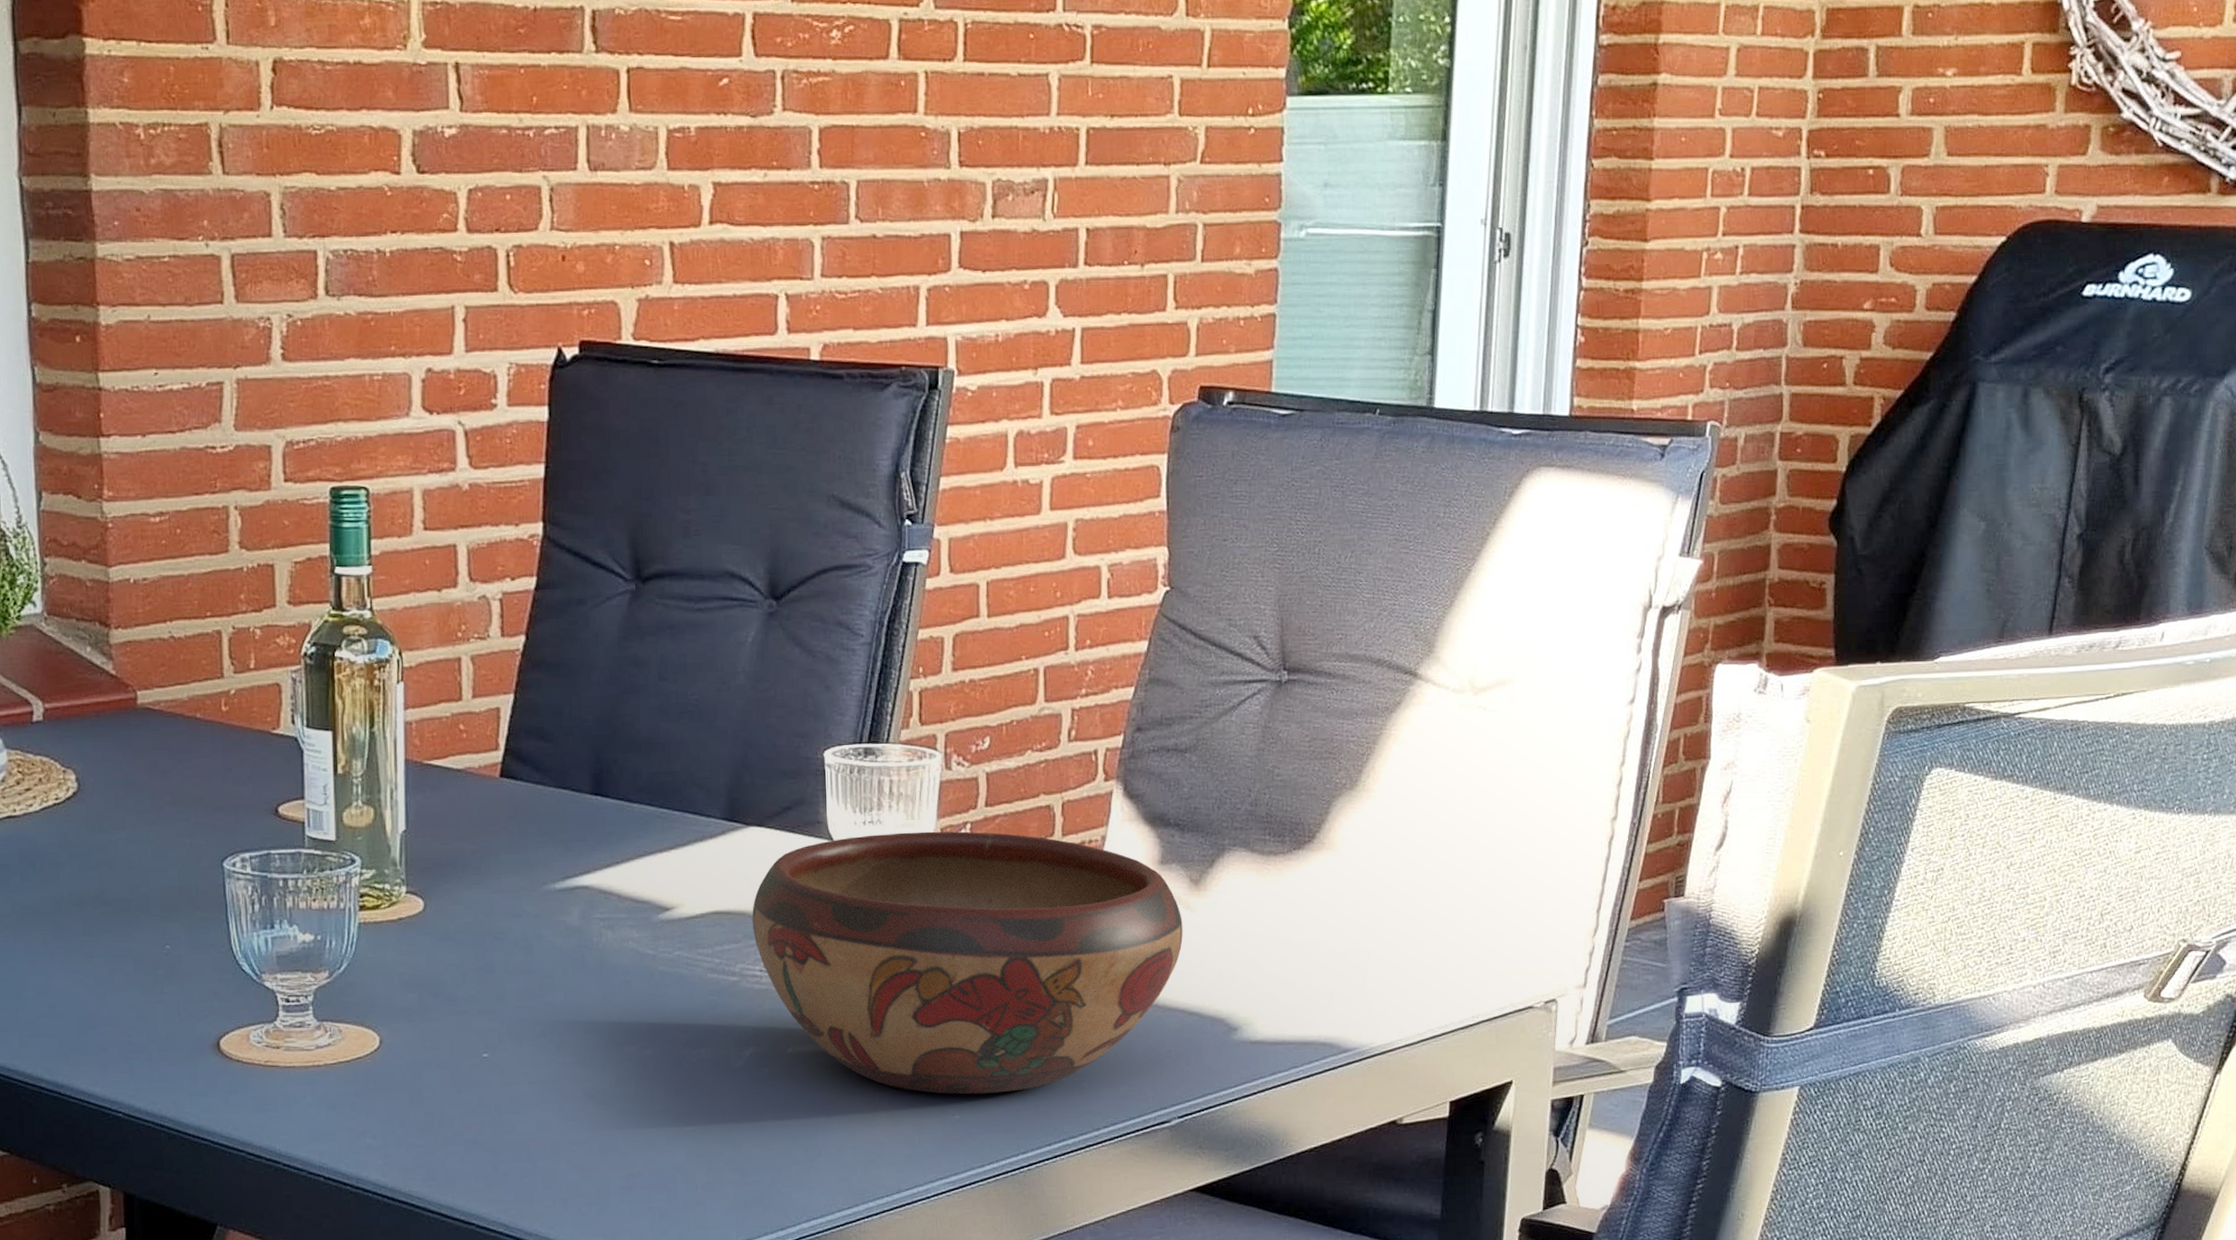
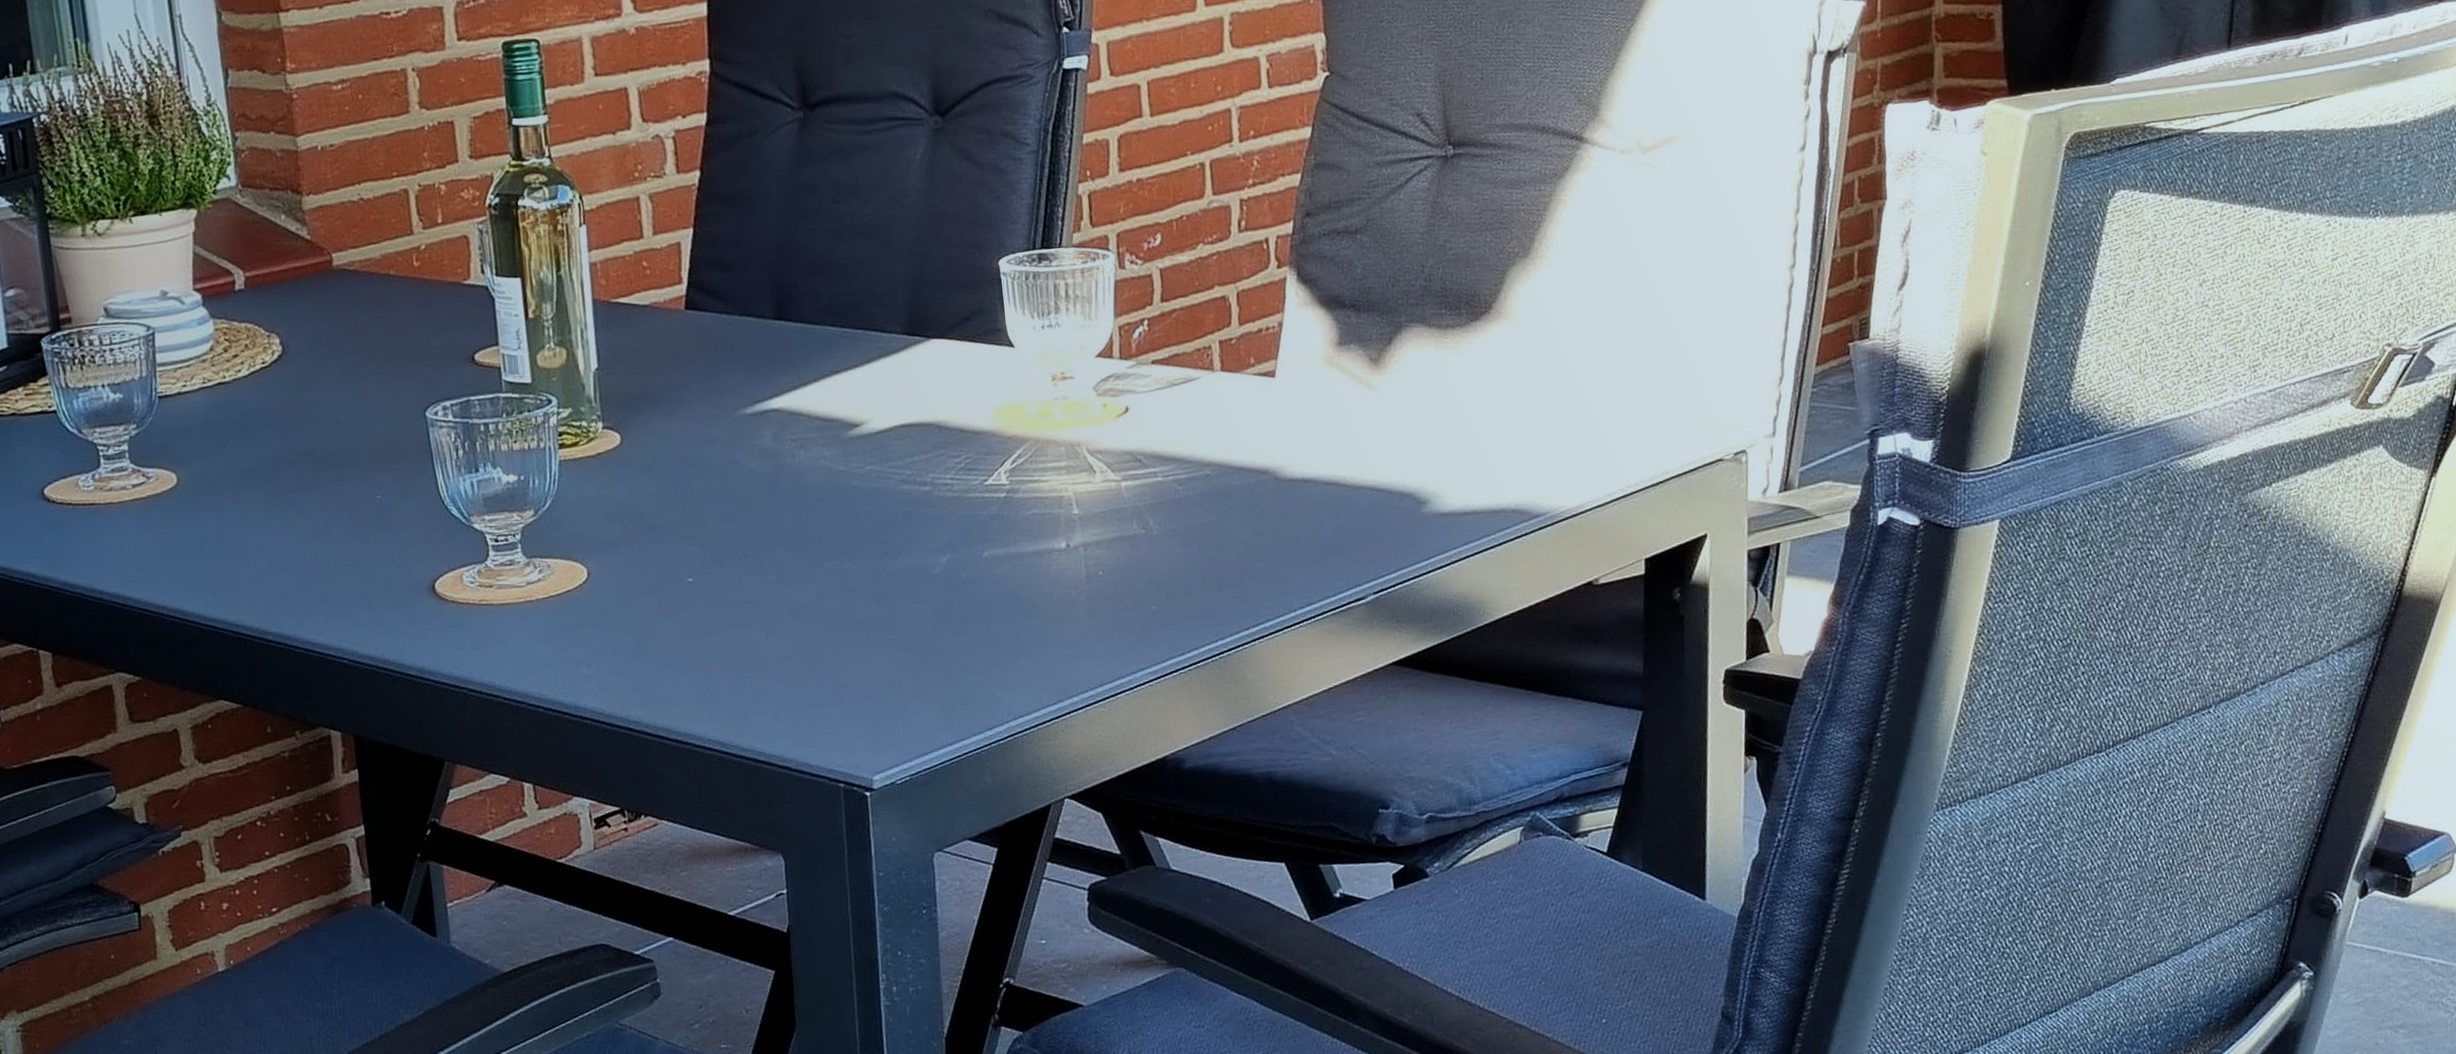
decorative bowl: present [752,831,1183,1095] -> none [939,327,1366,587]

